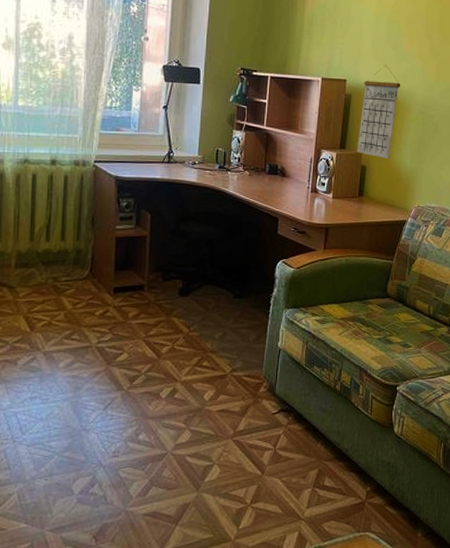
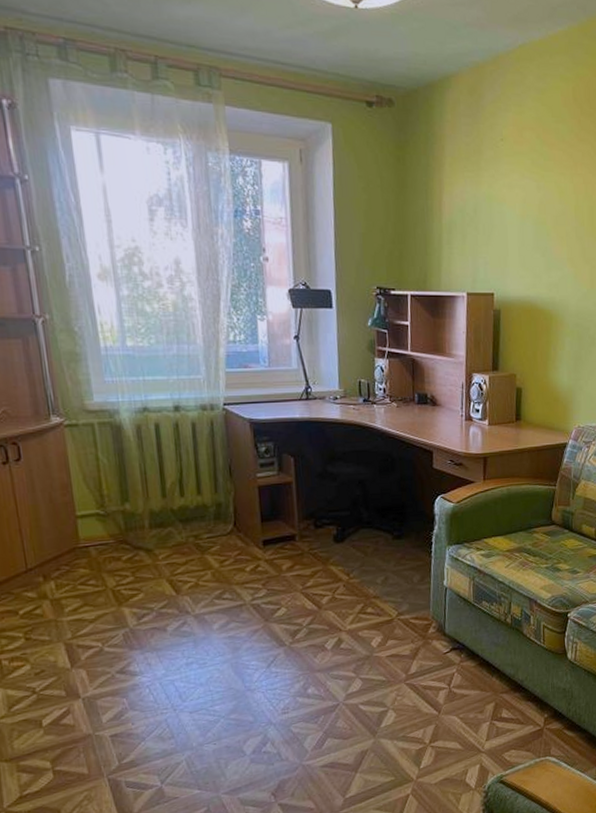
calendar: present [357,64,401,159] -> none [510,273,553,378]

